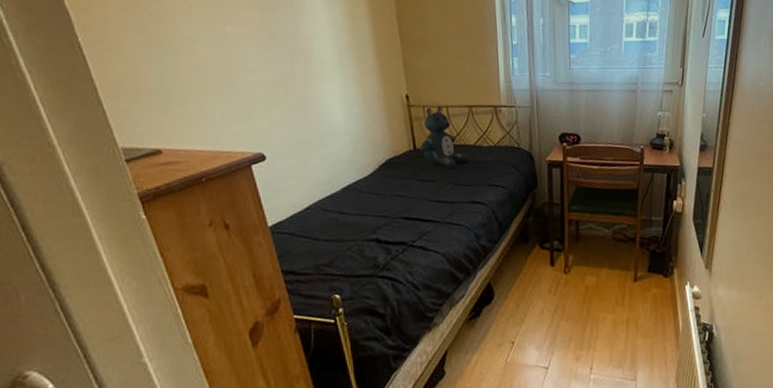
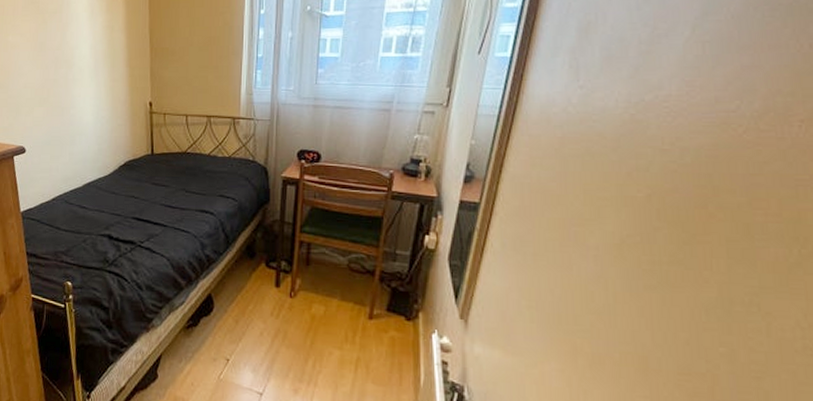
stuffed animal: present [420,105,470,170] -> none [157,113,204,177]

